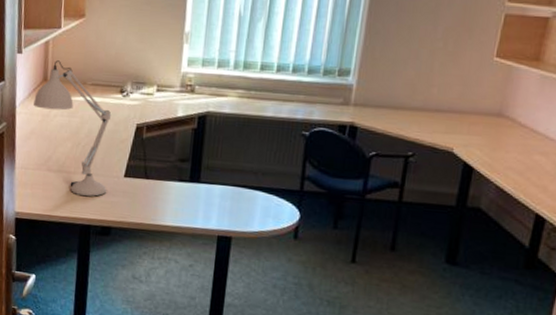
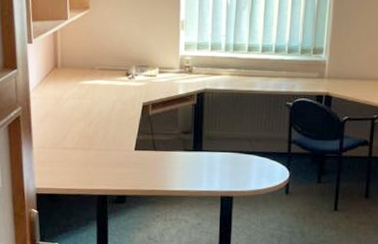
desk lamp: present [33,60,112,197] -> none [46,49,120,169]

